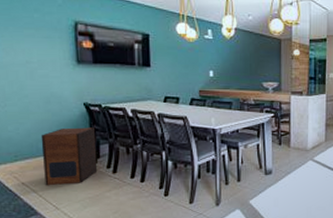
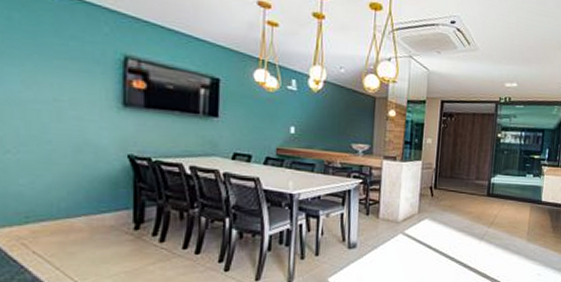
speaker: present [40,127,98,186] -> none [64,184,141,256]

